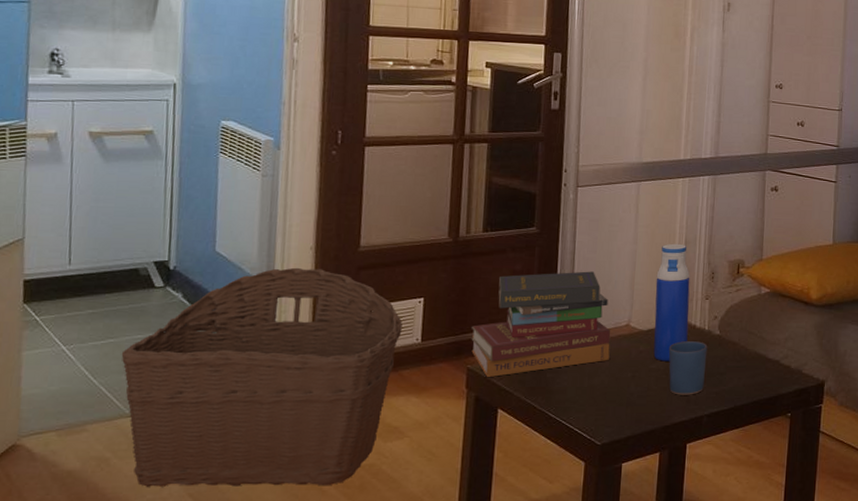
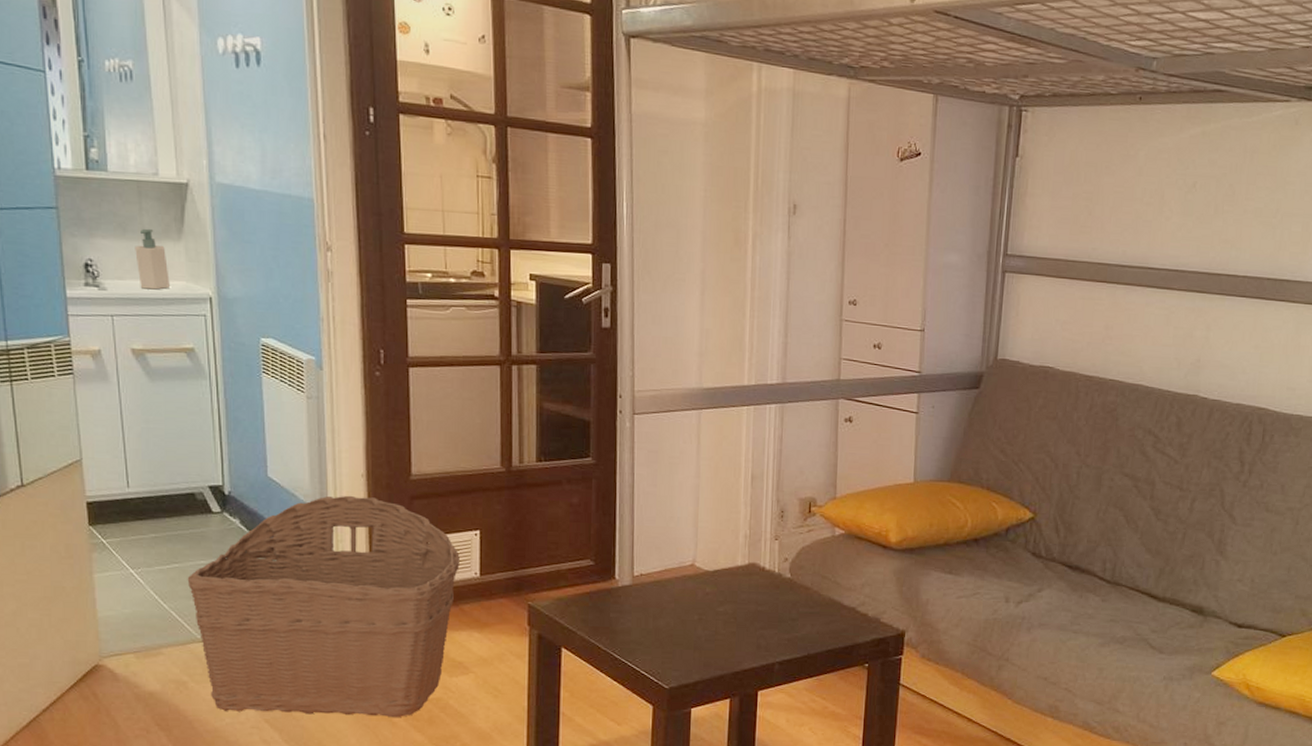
soap bottle: none [103,21,136,77] -> present [135,228,170,290]
books: present [471,271,611,378] -> none [529,506,675,616]
water bottle: present [653,243,691,362] -> none [720,478,758,605]
mug: present [668,341,708,395] -> none [736,584,778,641]

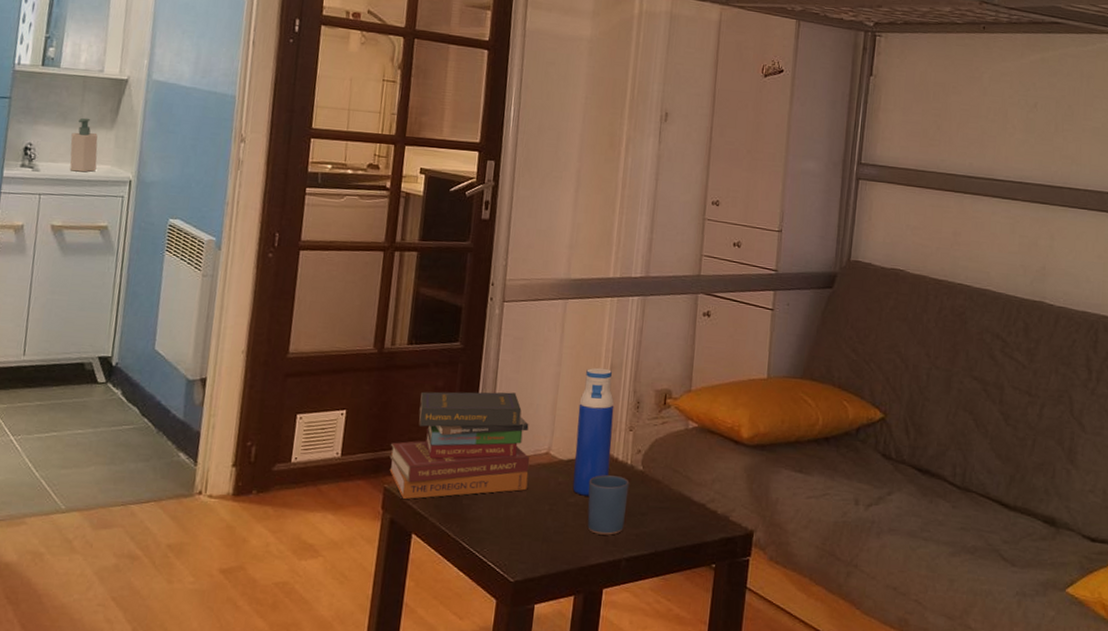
wicker basket: present [187,495,460,718] -> none [62,370,324,602]
books: none [529,506,675,616] -> present [389,391,530,500]
water bottle: none [720,478,758,605] -> present [572,367,615,496]
mug: none [736,584,778,641] -> present [587,475,630,535]

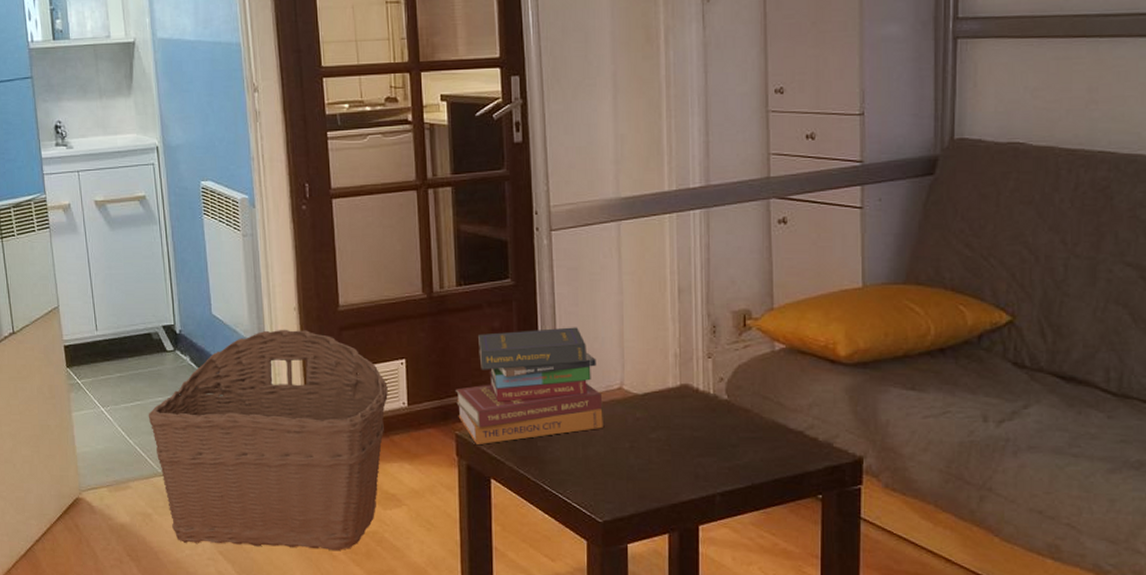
wicker basket: none [62,370,324,602] -> present [148,329,388,551]
soap bottle: present [69,117,98,173] -> none [94,87,123,144]
water bottle: present [572,367,615,496] -> none [648,292,690,431]
mug: present [587,475,630,535] -> none [669,407,715,470]

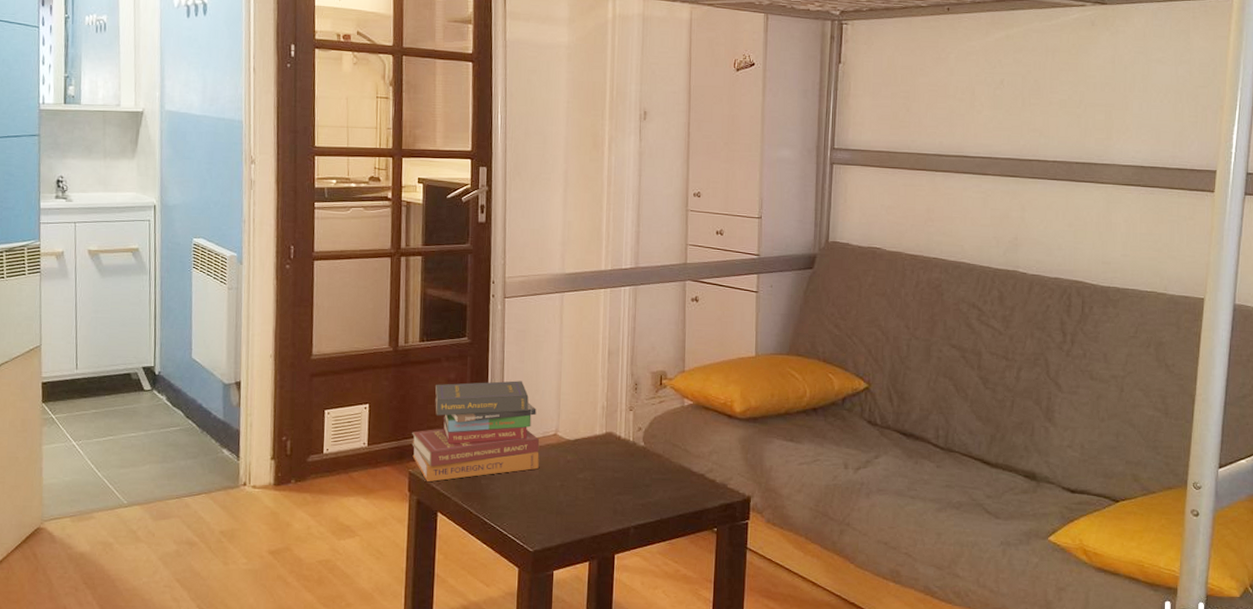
wicker basket: present [148,329,388,551] -> none [119,373,351,579]

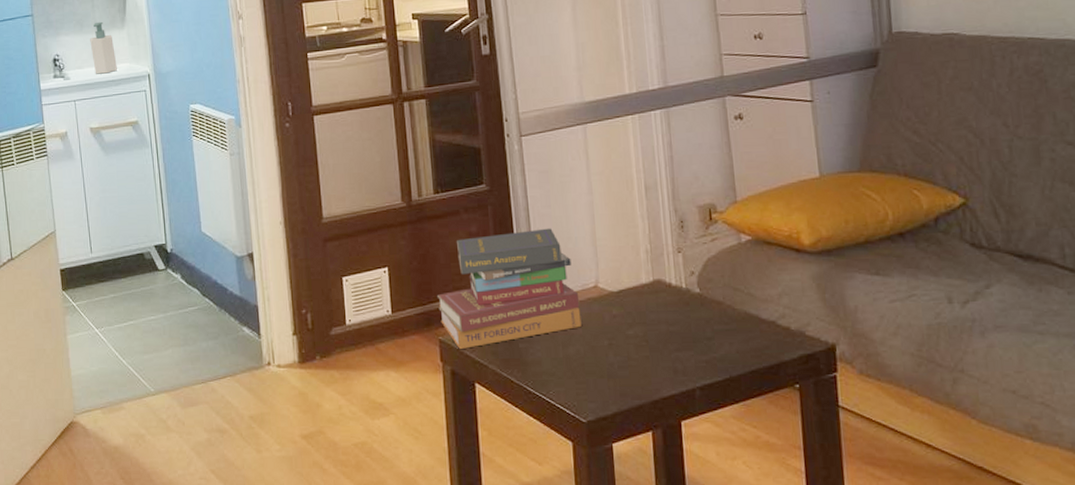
soap bottle: none [97,149,123,200] -> present [90,21,117,74]

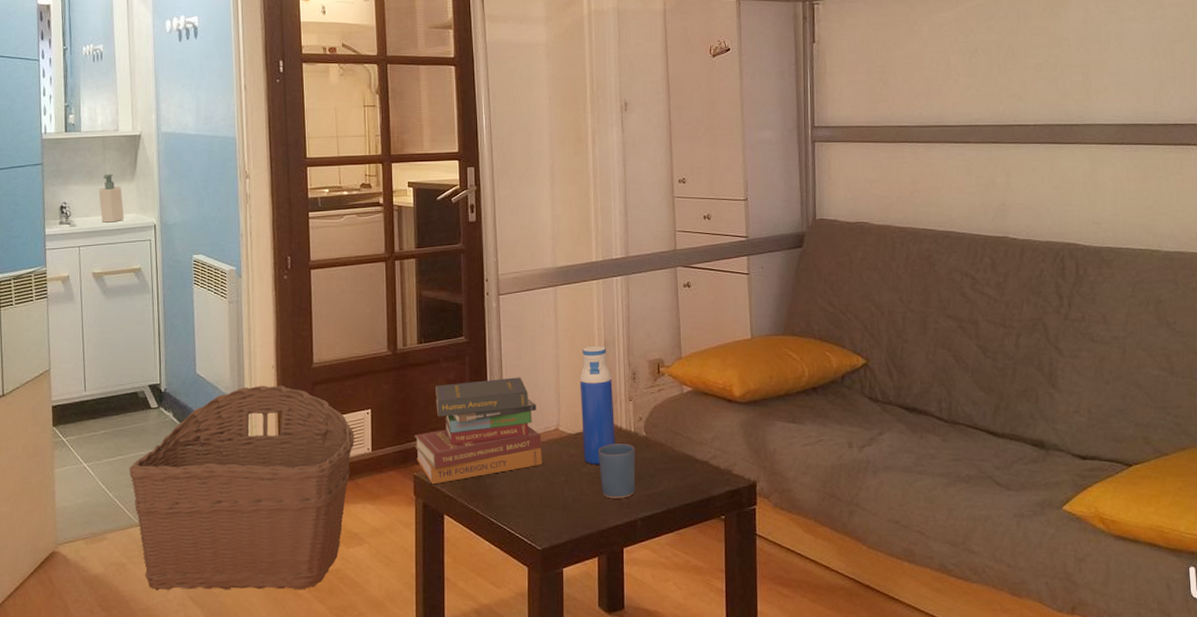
wicker basket: none [140,243,373,465] -> present [129,385,354,590]
water bottle: none [618,190,664,327] -> present [579,345,615,465]
mug: none [644,302,691,365] -> present [598,443,636,499]

